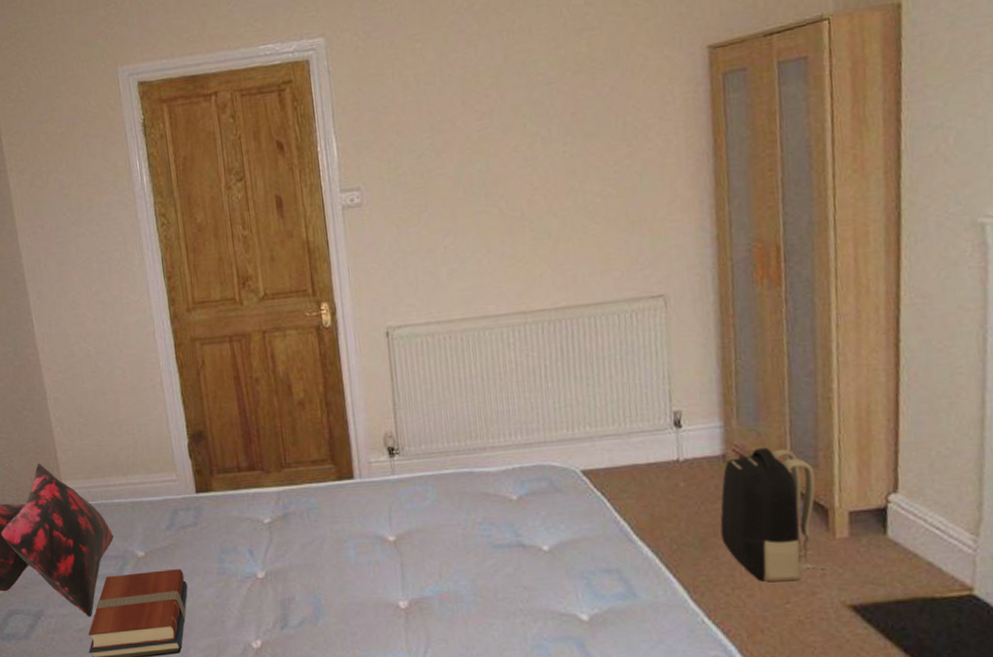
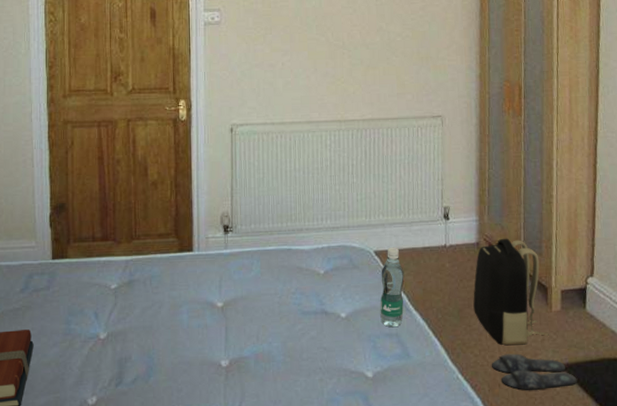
bottle: none [591,464,625,562] -> present [380,247,404,328]
slippers: none [750,592,876,637] -> present [492,353,577,390]

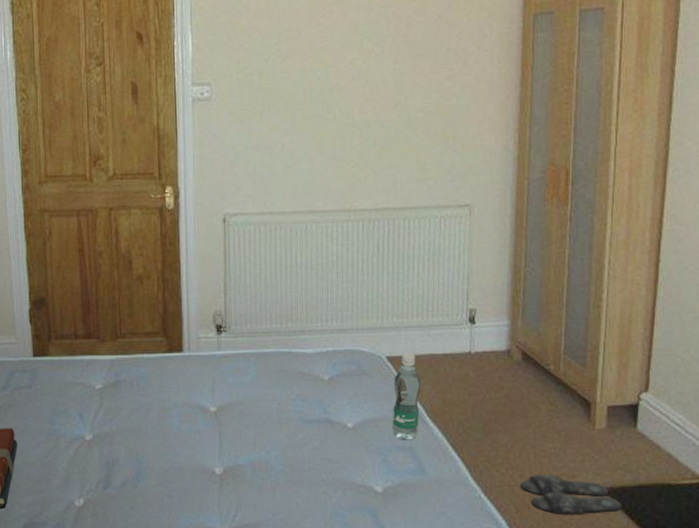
backpack: present [473,238,549,346] -> none [501,346,590,465]

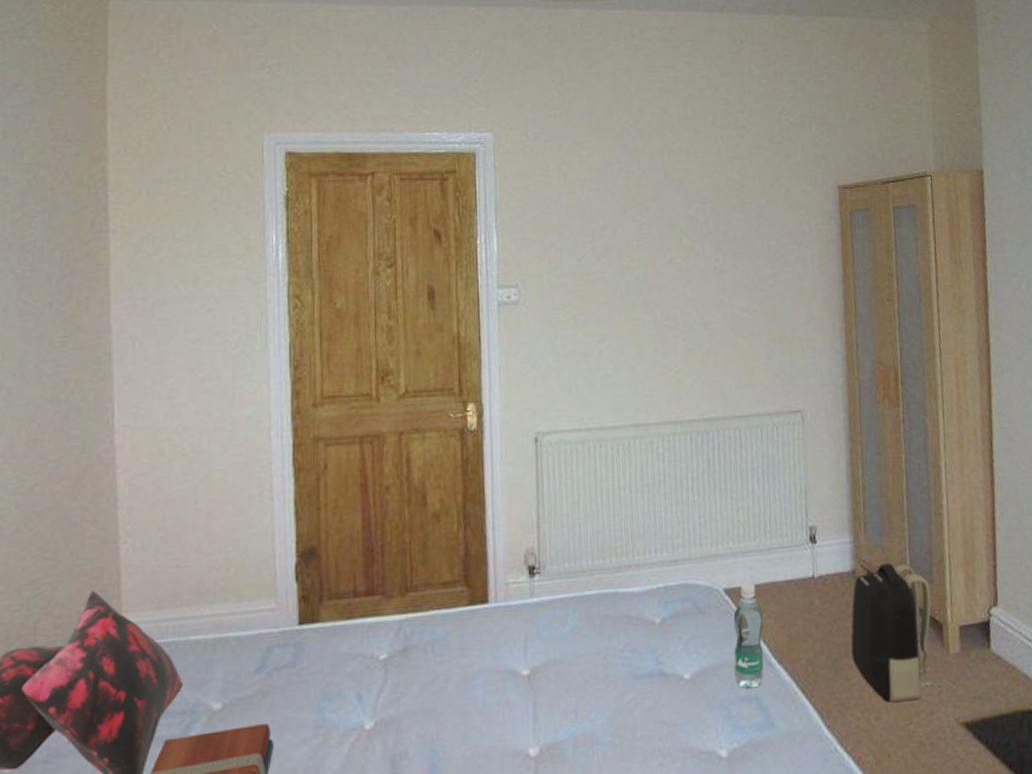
backpack: none [501,346,590,465] -> present [850,562,947,702]
slippers: present [521,474,622,514] -> none [878,712,985,761]

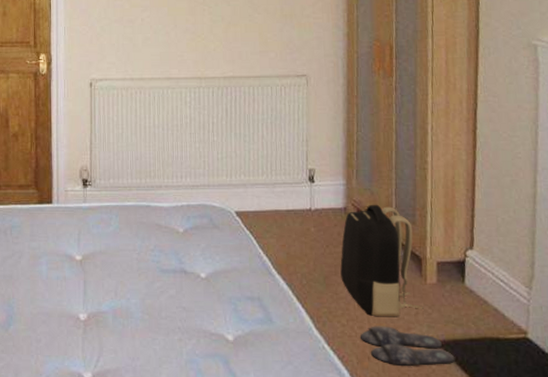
bottle: present [733,582,764,689] -> none [241,208,267,291]
slippers: none [878,712,985,761] -> present [361,326,455,366]

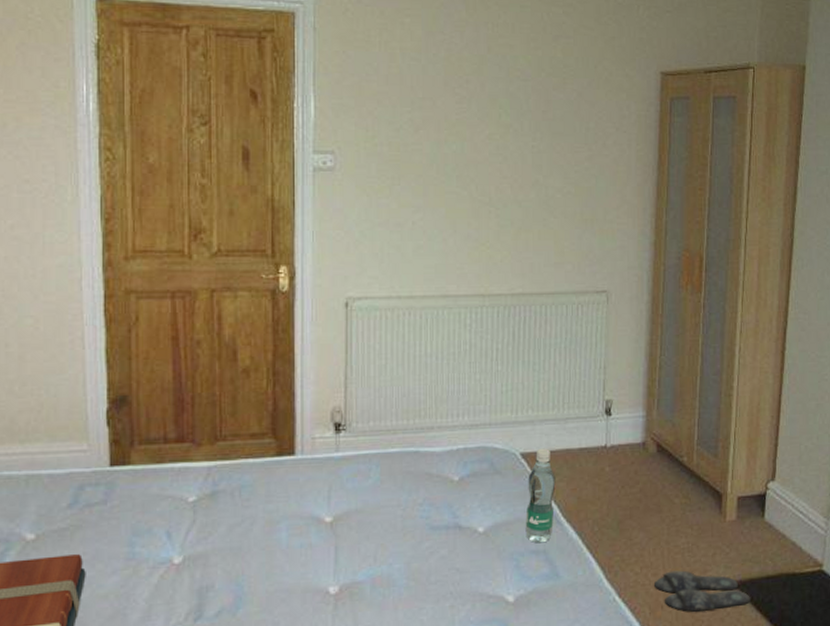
bottle: none [241,208,267,291] -> present [525,448,556,544]
backpack: present [340,204,424,317] -> none [636,437,721,561]

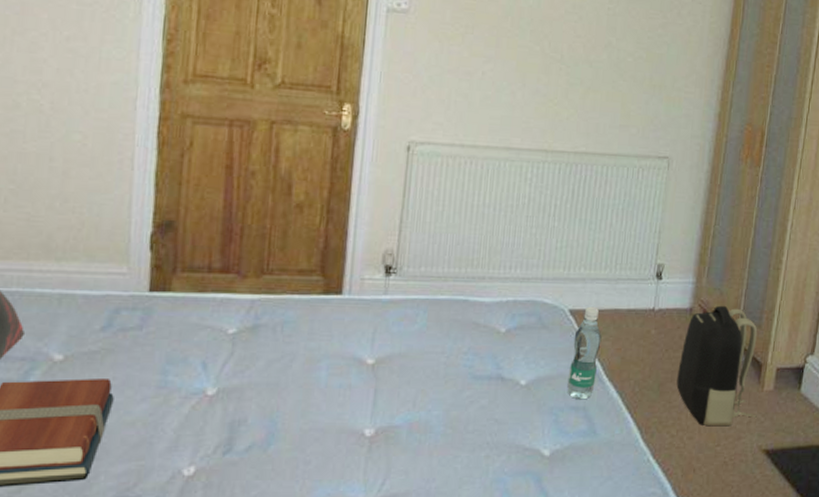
backpack: none [636,437,721,561] -> present [676,305,758,427]
slippers: present [655,570,750,612] -> none [689,436,780,477]

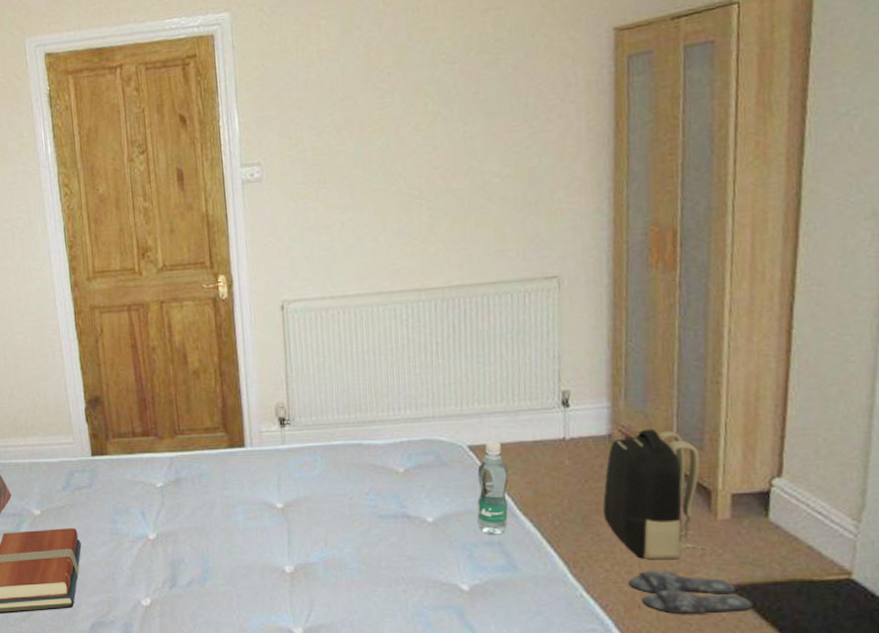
slippers: none [689,436,780,477] -> present [629,570,752,614]

